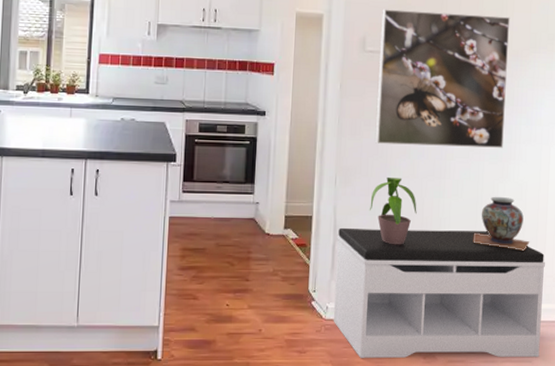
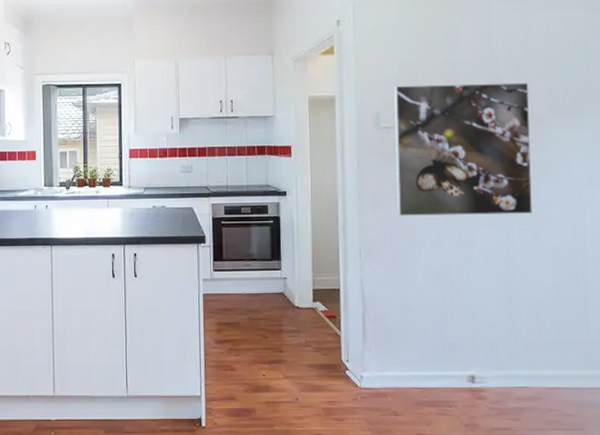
bench: present [333,227,545,358] -> none [366,298,592,426]
potted plant: present [369,176,417,245] -> none [396,247,446,314]
decorative vase: present [473,196,530,251] -> none [508,262,571,316]

